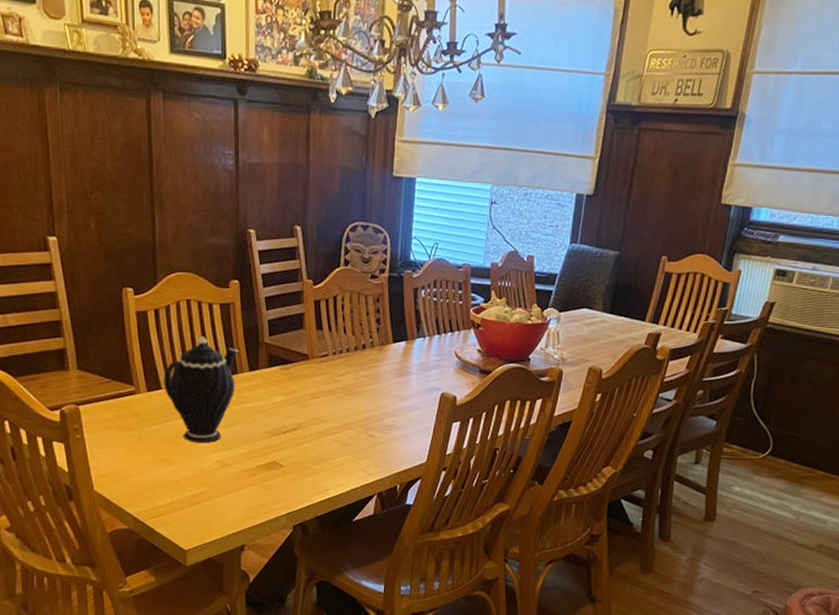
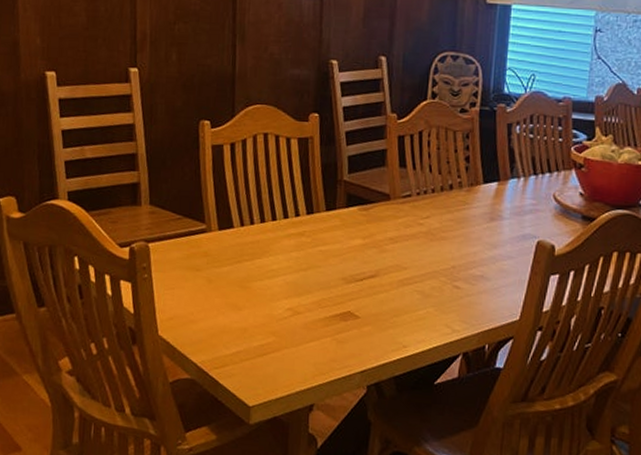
teapot: present [164,336,239,444] -> none [236,172,316,289]

